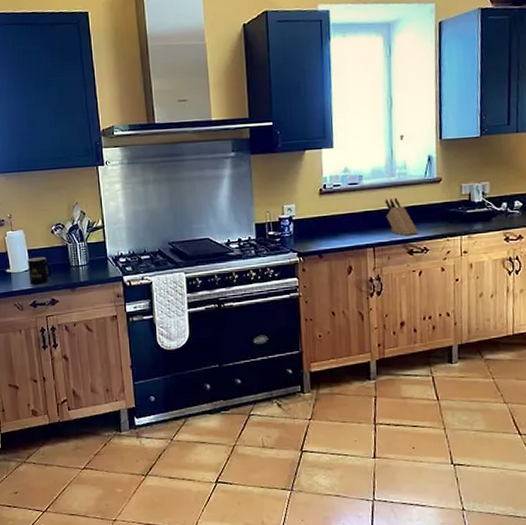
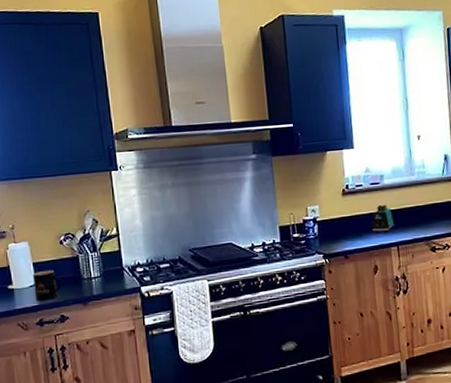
toaster: none [347,205,372,234] -> present [371,204,395,234]
knife block: present [385,197,418,235] -> none [406,196,440,233]

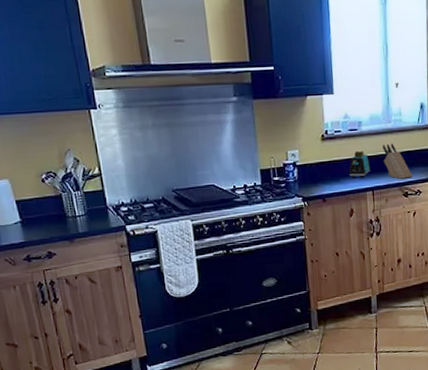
mug: present [32,270,61,301] -> none [15,208,46,238]
knife block: none [406,196,440,233] -> present [382,143,413,179]

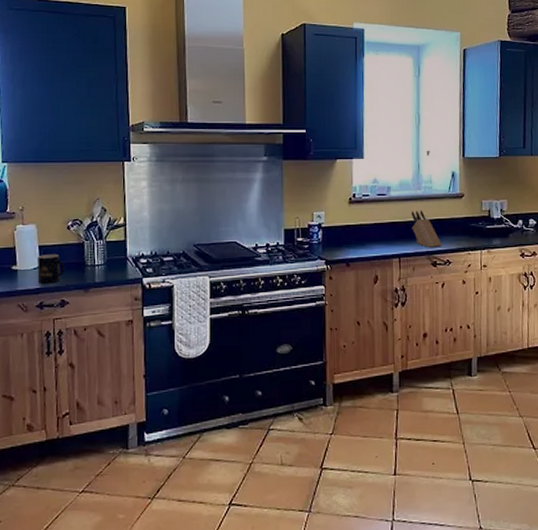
mug: none [15,208,46,238] -> present [37,255,65,284]
toaster: present [349,150,371,179] -> none [375,215,398,244]

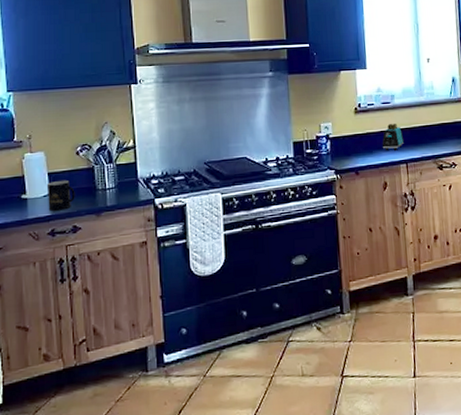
toaster: none [375,215,398,244] -> present [382,123,404,151]
knife block: present [411,210,442,247] -> none [415,116,447,151]

